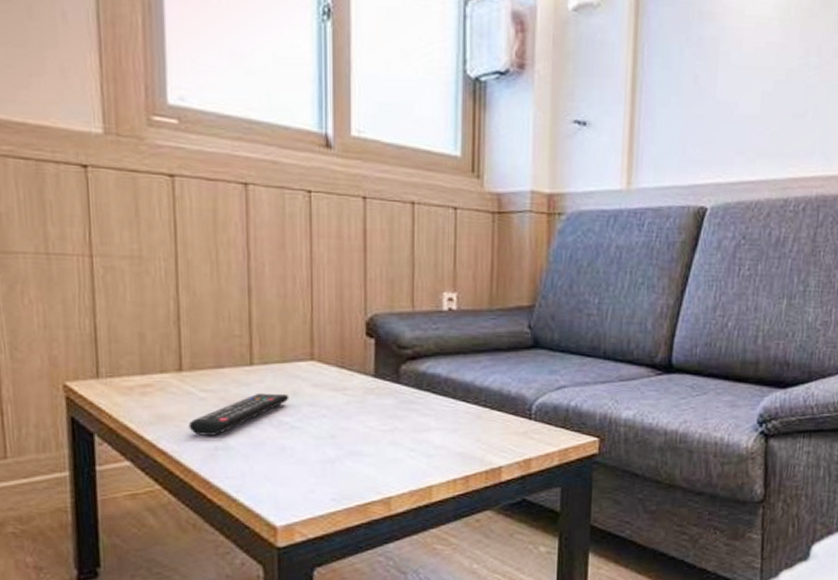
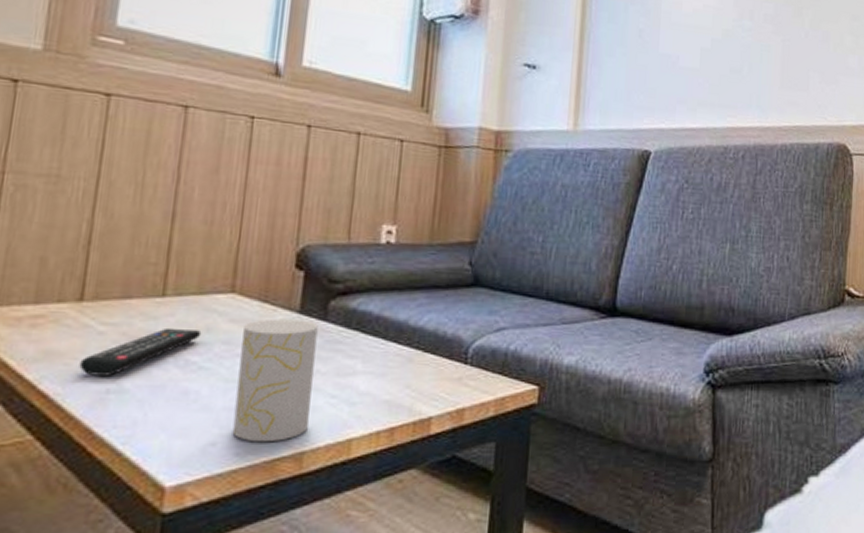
cup: none [326,382,392,490] -> present [232,318,318,443]

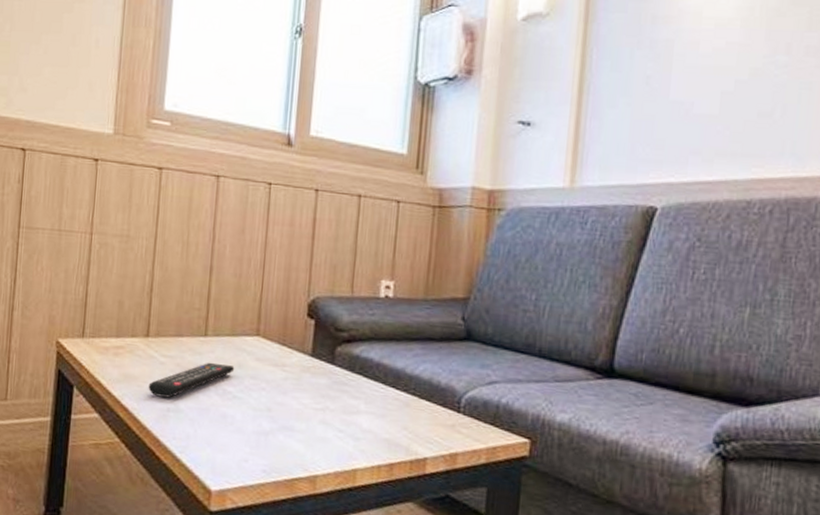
cup: present [232,318,318,443] -> none [260,360,327,464]

